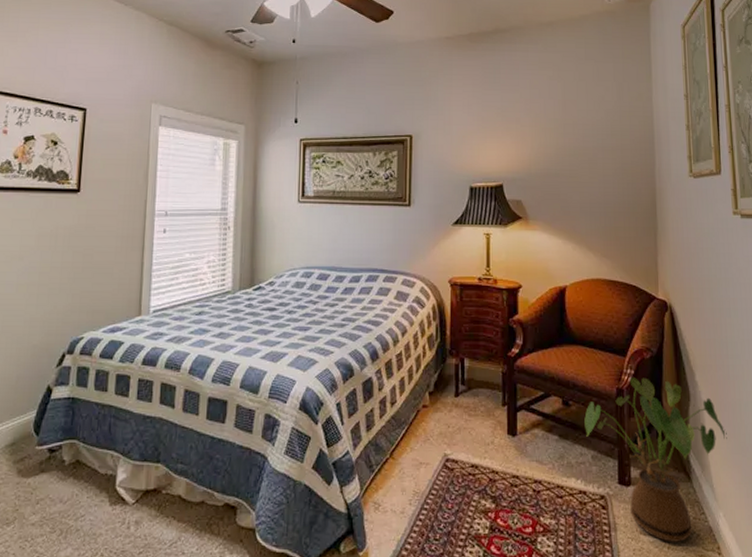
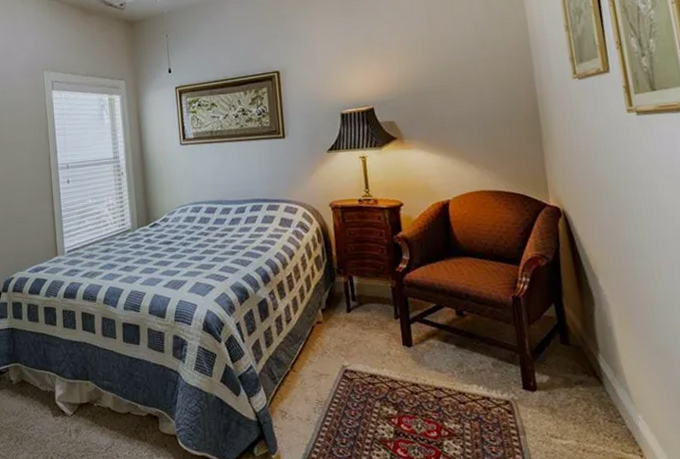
house plant: present [584,378,727,542] -> none [480,285,641,445]

